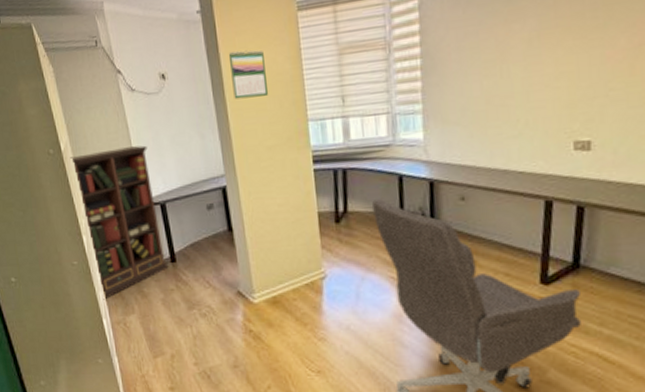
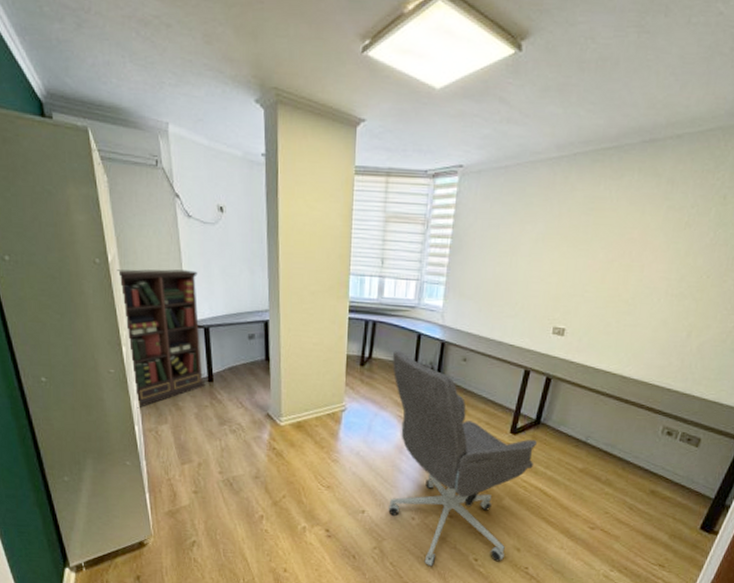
calendar: present [228,50,269,100] -> none [286,200,319,247]

